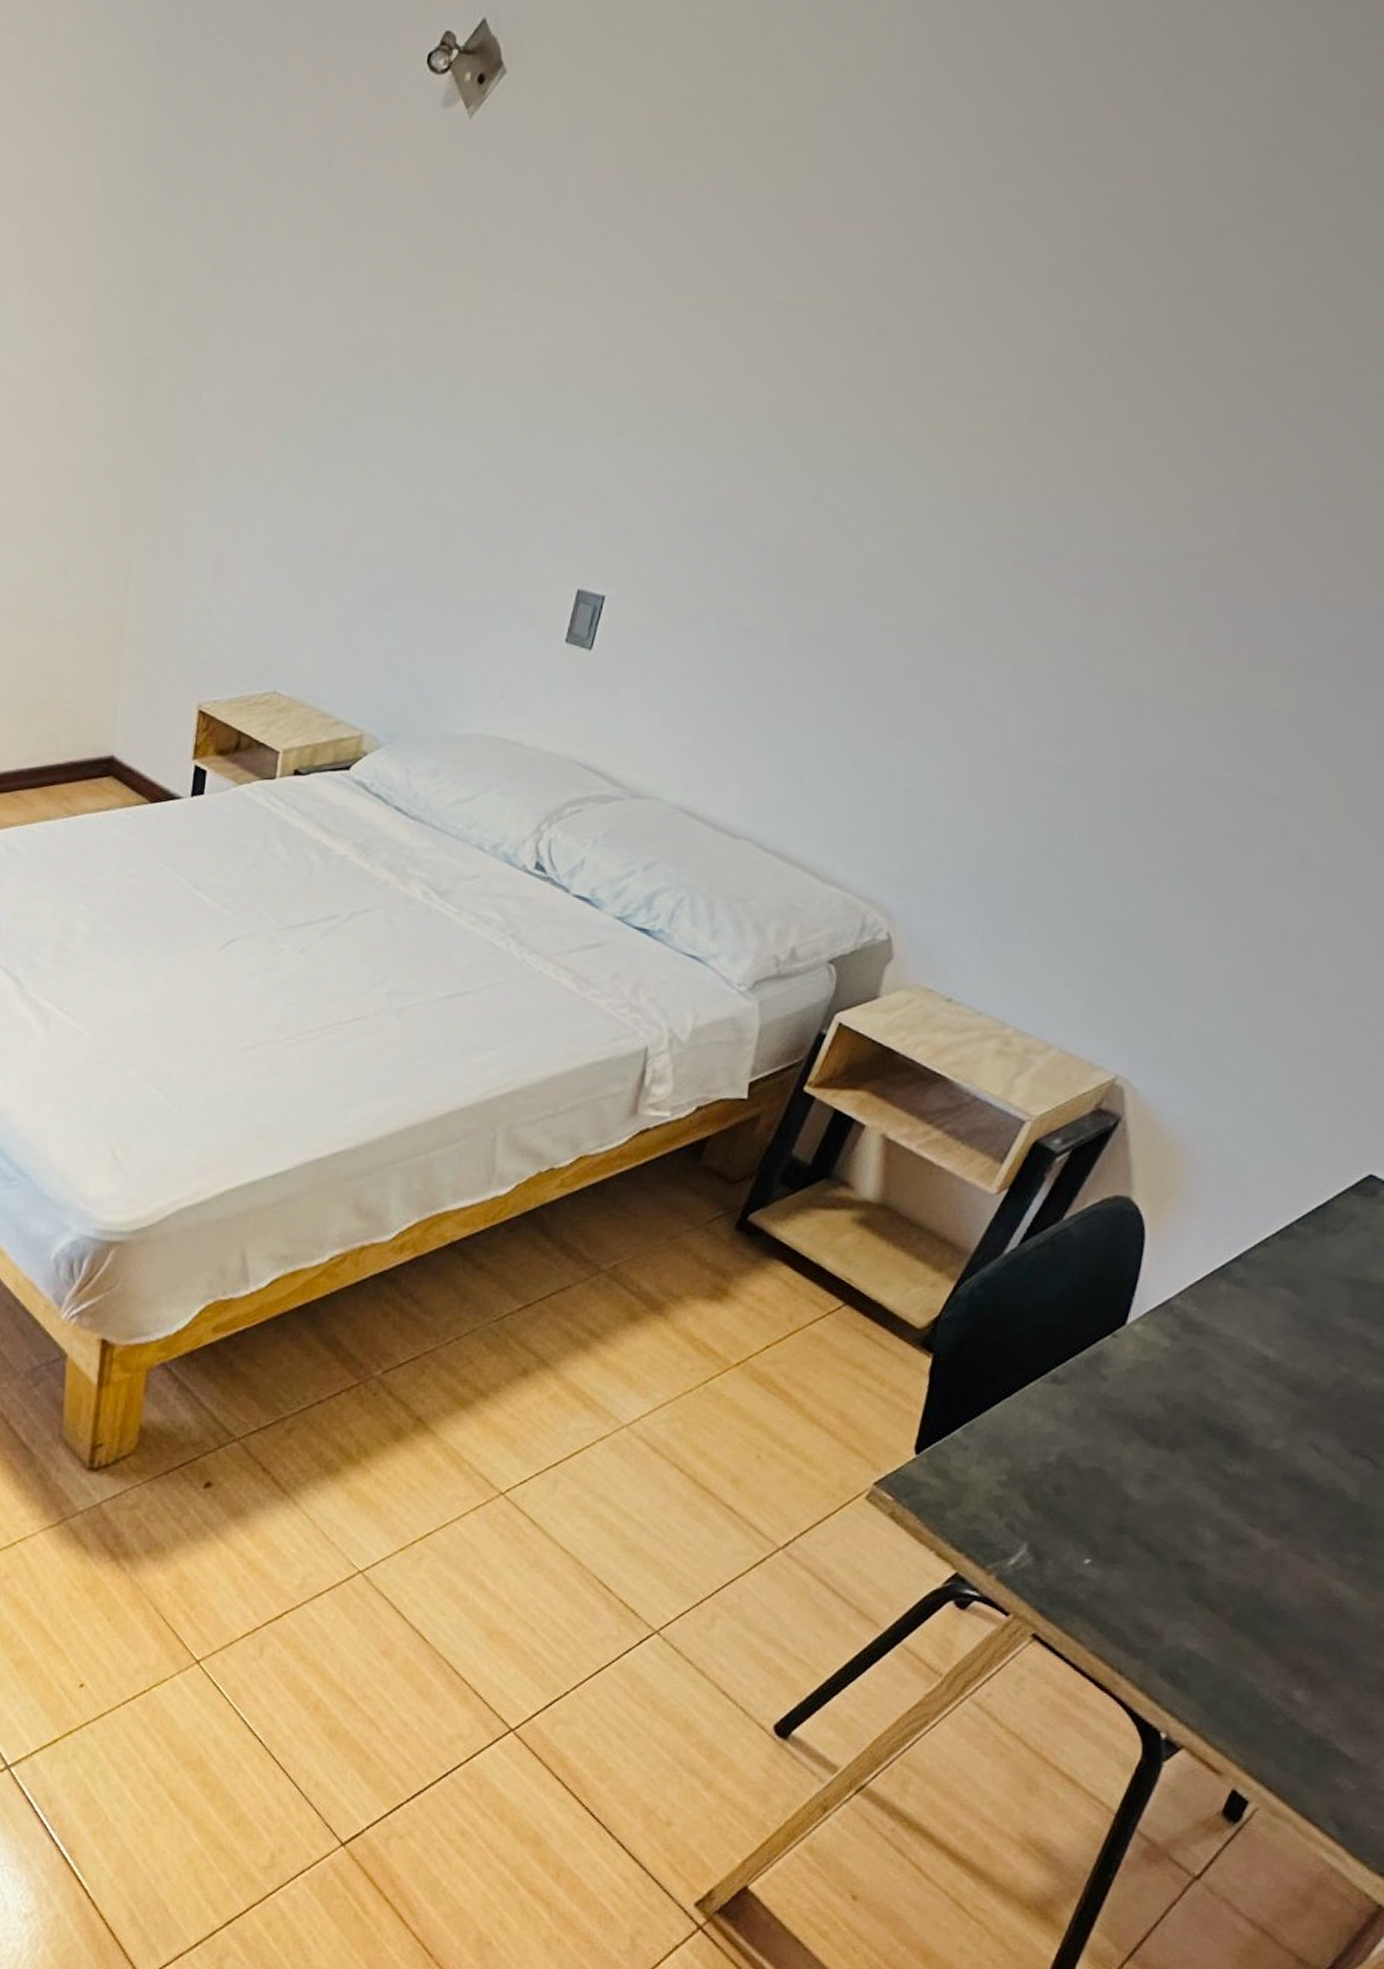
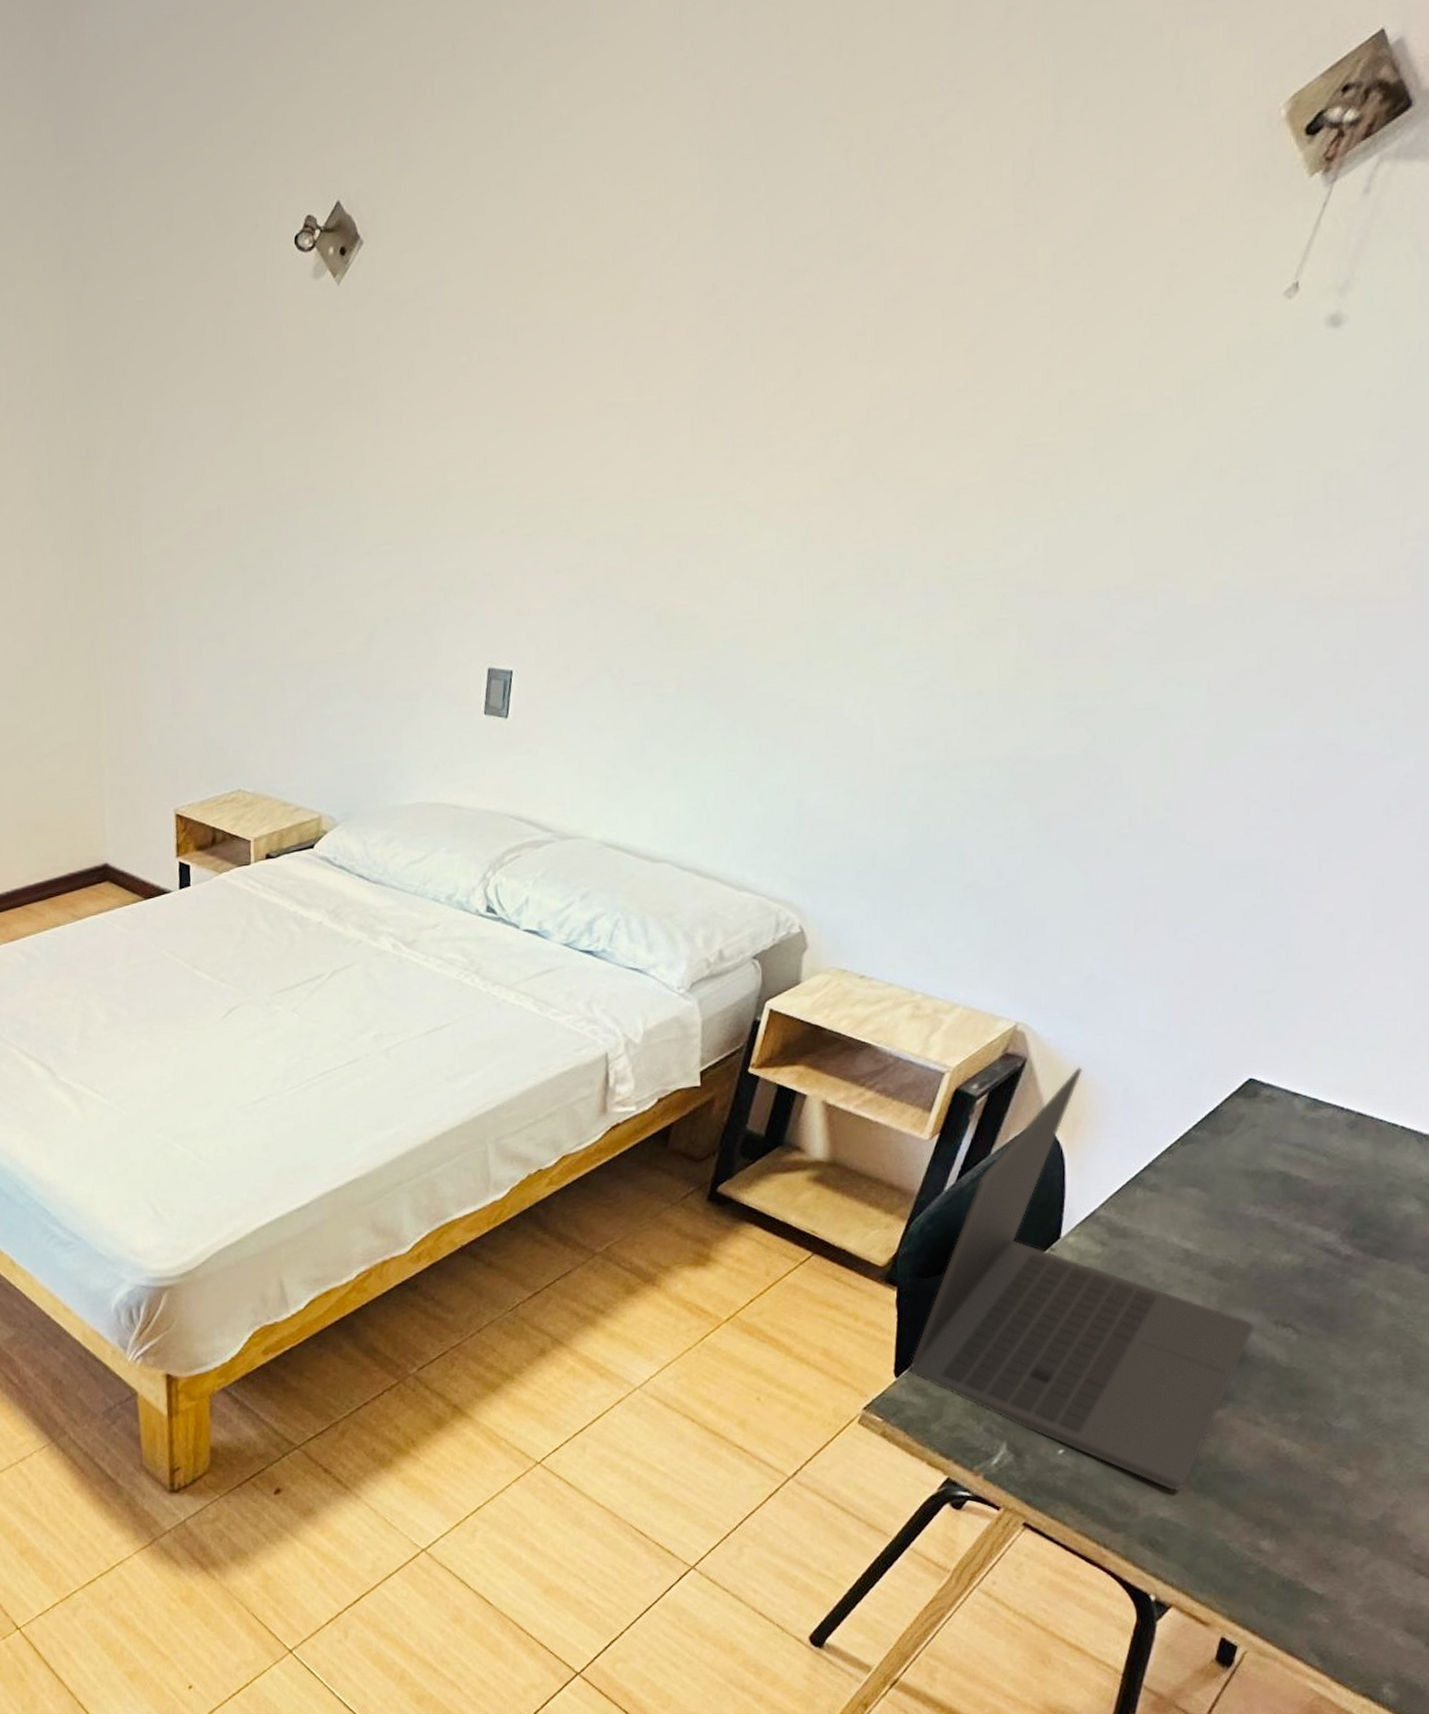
laptop: none [932,1136,1329,1623] -> present [910,1067,1256,1491]

